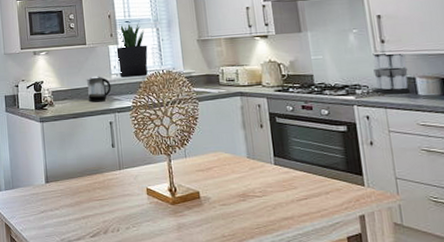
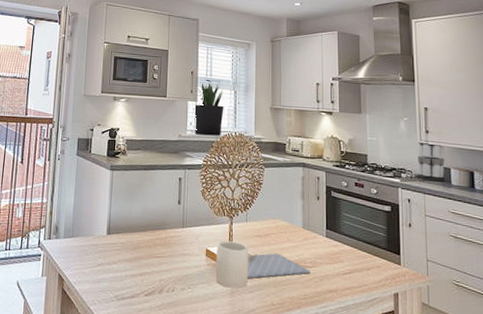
kettle: present [86,76,112,102] -> none [161,130,185,157]
mug: none [157,178,194,224] -> present [215,241,249,289]
placemat: none [191,186,262,213] -> present [246,253,311,279]

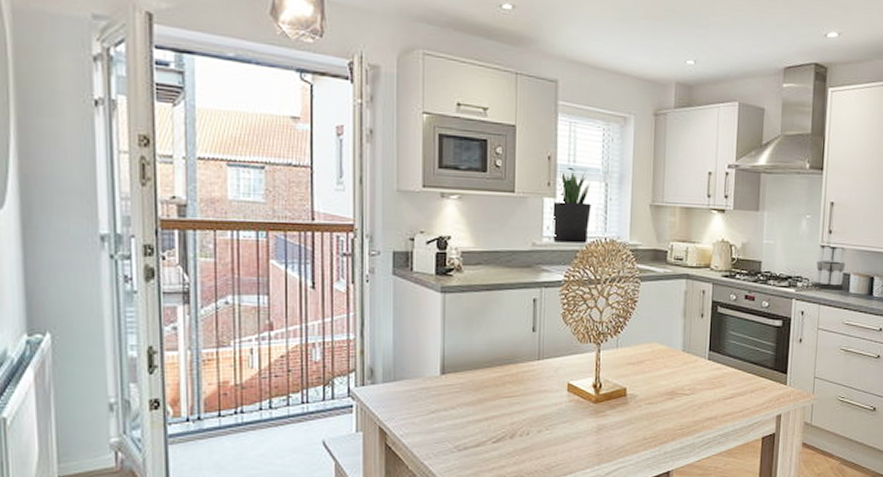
mug: present [215,241,249,289] -> none [578,372,619,425]
placemat: present [246,253,311,279] -> none [615,382,689,413]

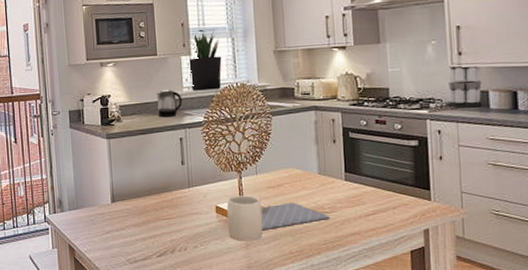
kettle: none [509,236,541,272] -> present [156,89,183,118]
mug: none [578,372,619,425] -> present [226,195,263,241]
placemat: none [615,382,689,413] -> present [261,202,330,231]

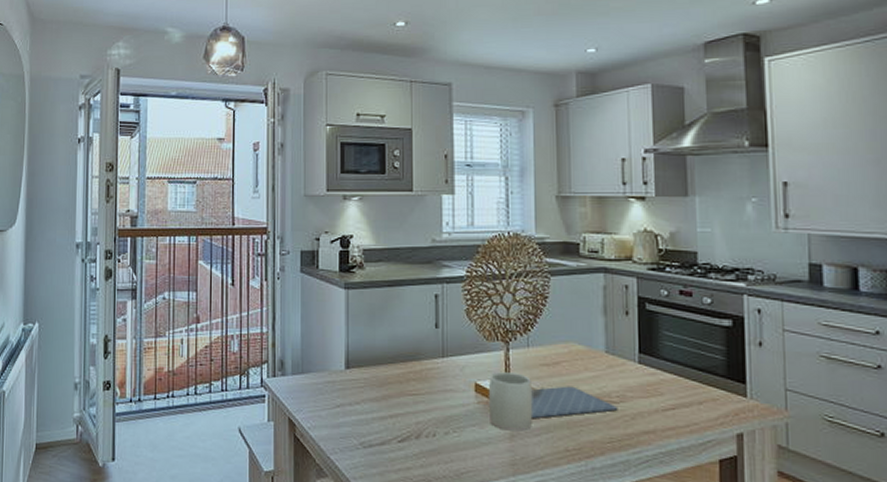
kettle: present [156,89,183,118] -> none [409,233,441,268]
planter: present [188,32,222,91] -> none [450,167,492,238]
spice rack: present [447,66,482,108] -> none [769,230,814,284]

